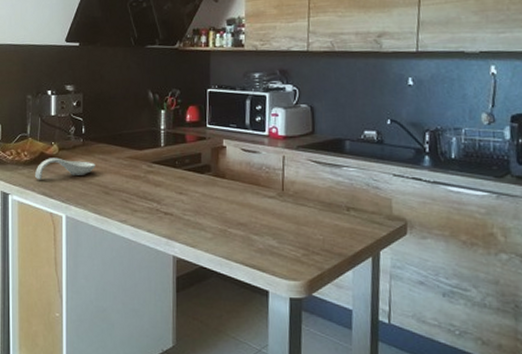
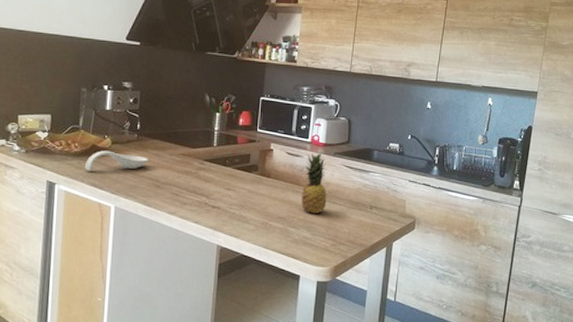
fruit: none [263,146,293,218] -> present [301,152,327,214]

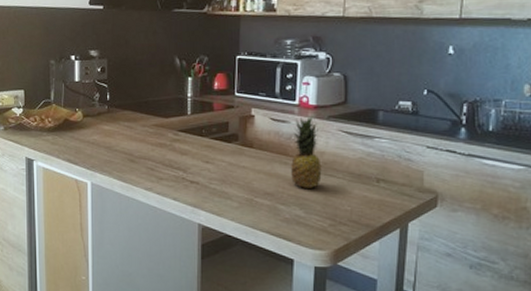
spoon rest: present [84,150,148,171] -> none [59,124,121,147]

